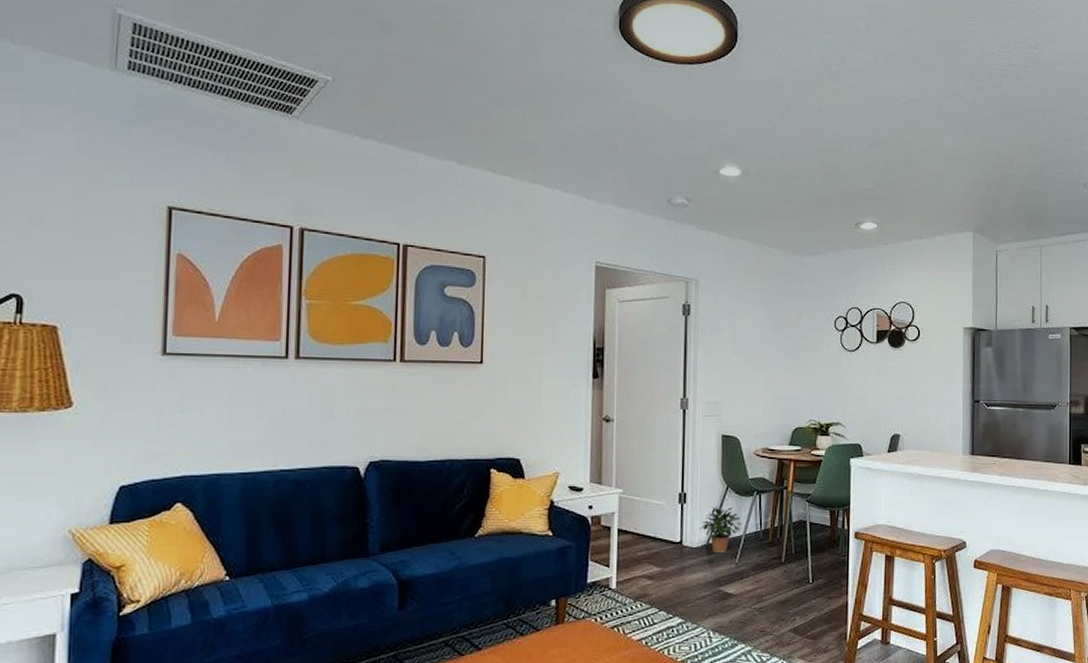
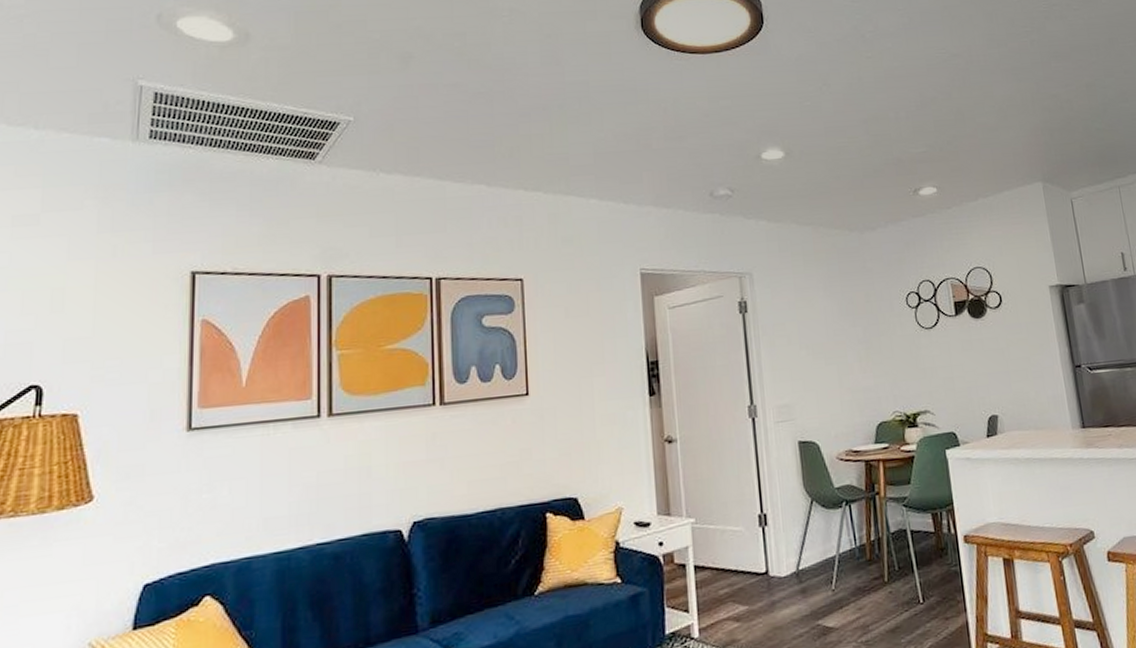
potted plant: present [700,507,743,553] -> none [786,525,835,580]

